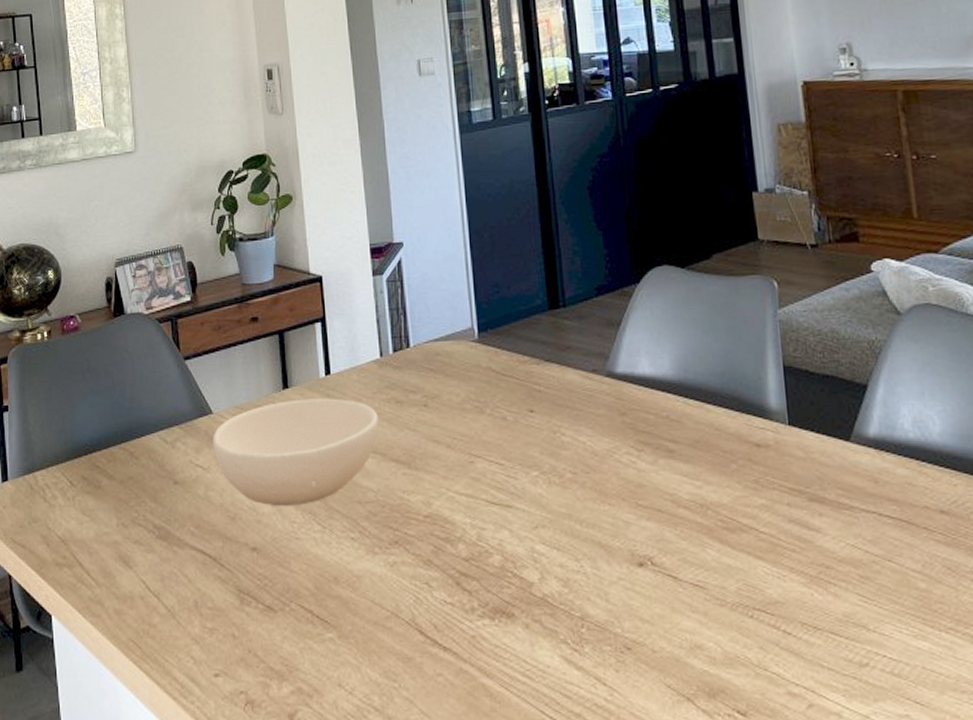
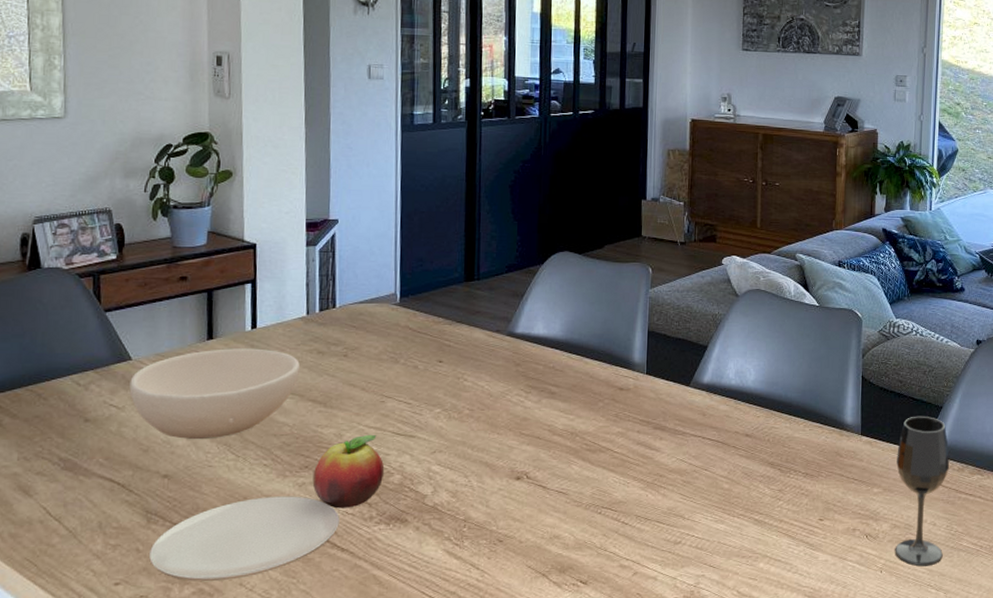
plate: none [245,578,438,679] -> present [149,496,340,581]
fruit: none [404,503,482,596] -> present [312,434,385,509]

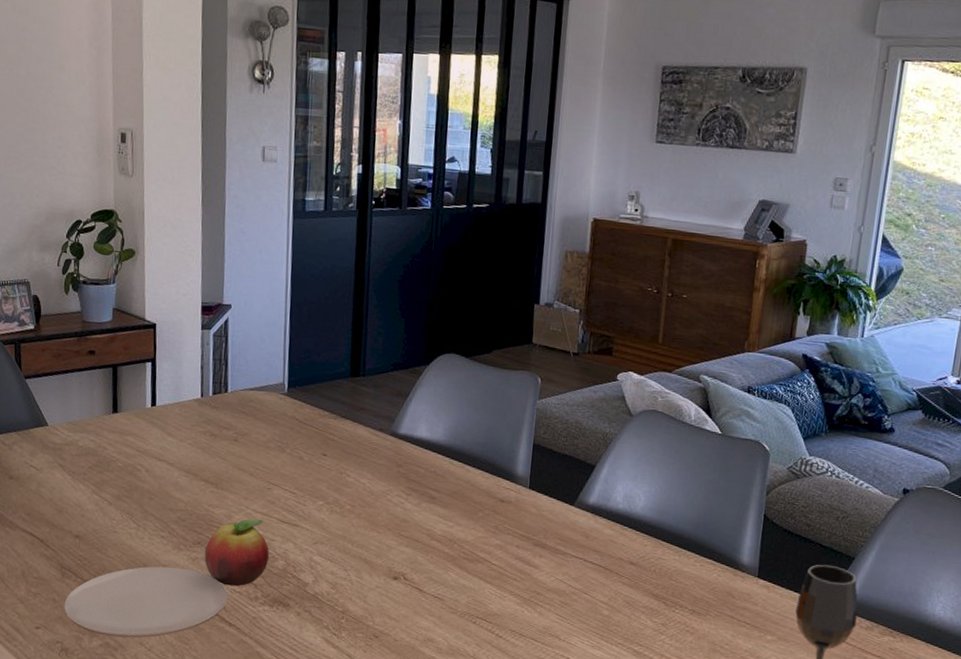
bowl: present [129,348,300,440] -> none [46,423,194,507]

